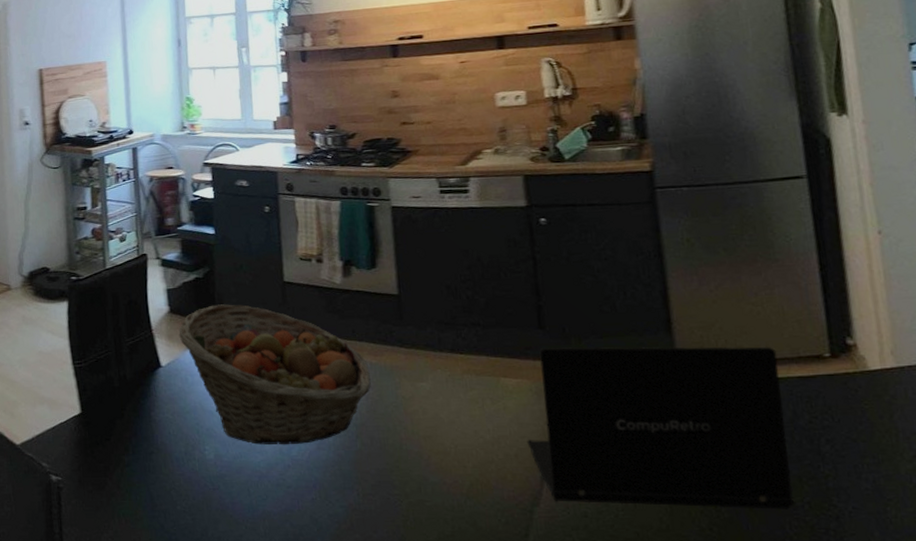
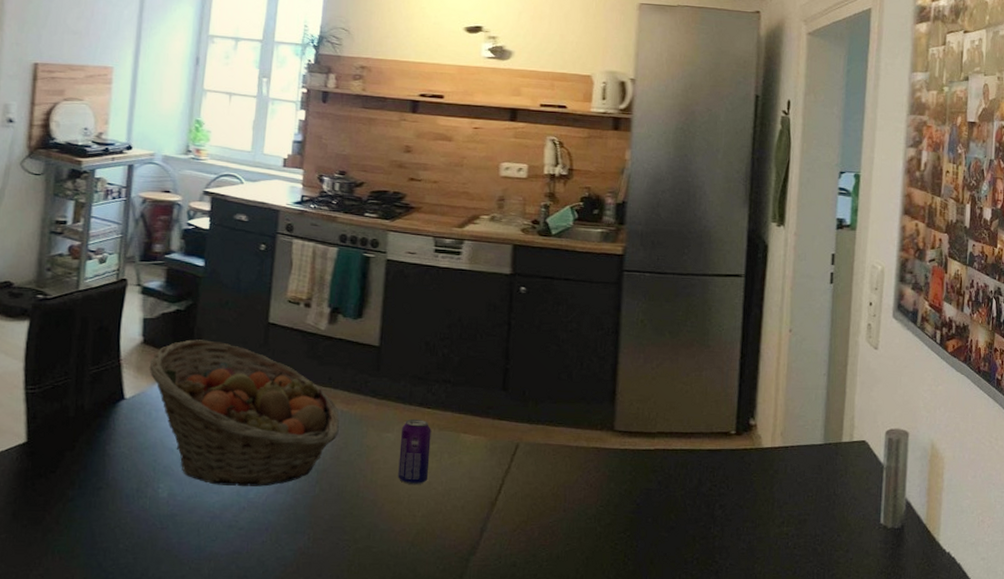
beverage can: none [435,365,472,435] -> present [398,418,432,486]
laptop: present [527,346,795,509] -> none [474,408,695,564]

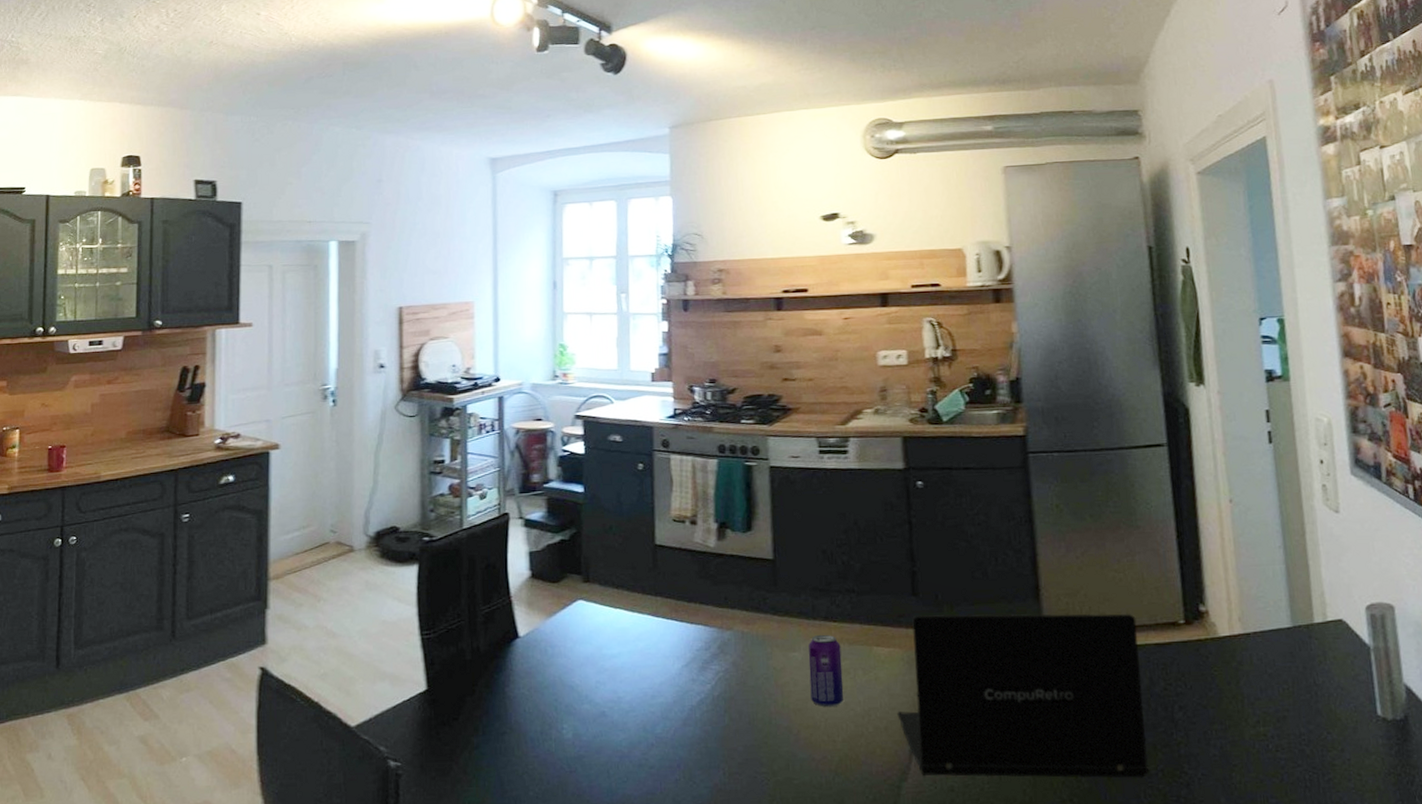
fruit basket: present [149,339,340,487] -> none [540,568,742,722]
laptop: none [474,408,695,564] -> present [897,613,1150,778]

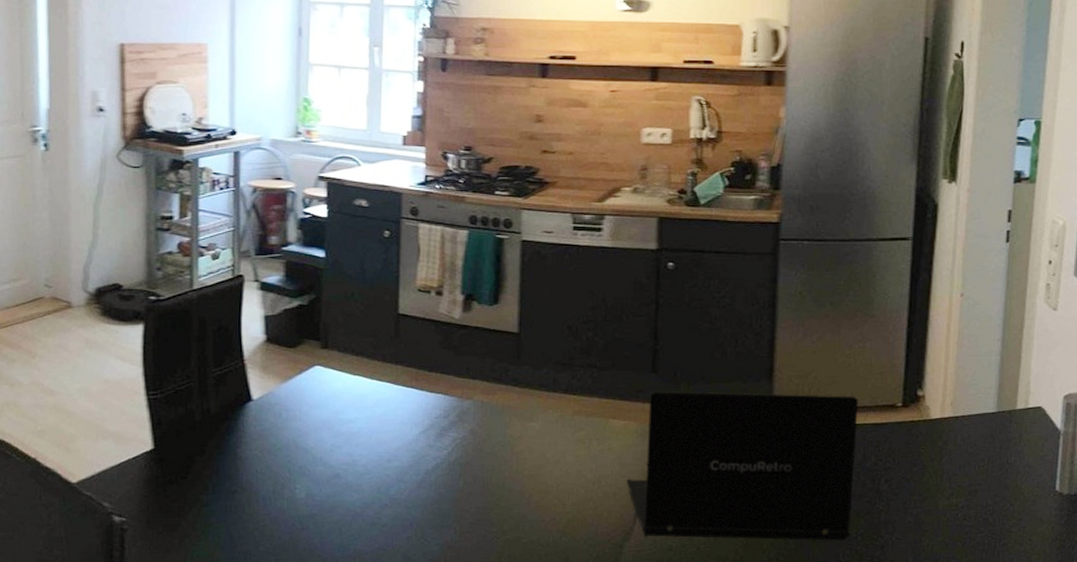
beverage can: present [808,634,844,708] -> none [545,406,578,474]

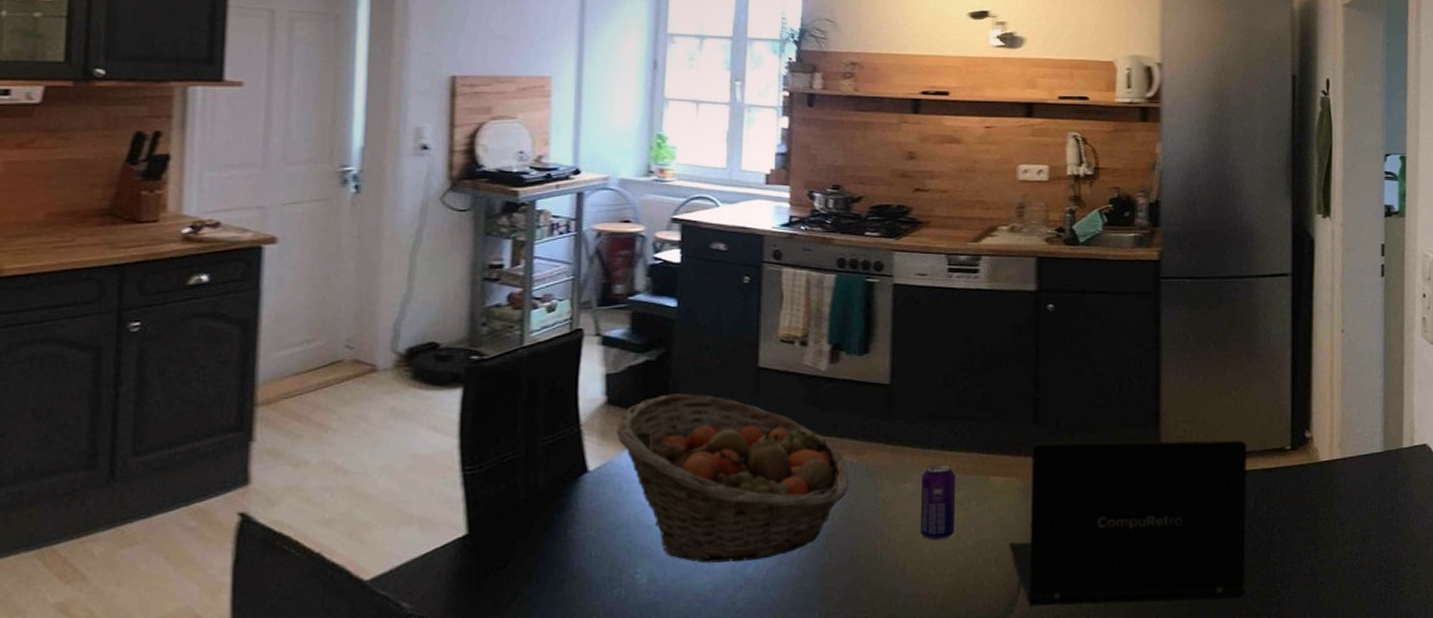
fruit basket: none [275,335,480,484] -> present [616,393,849,563]
beverage can: none [545,406,578,474] -> present [920,464,956,541]

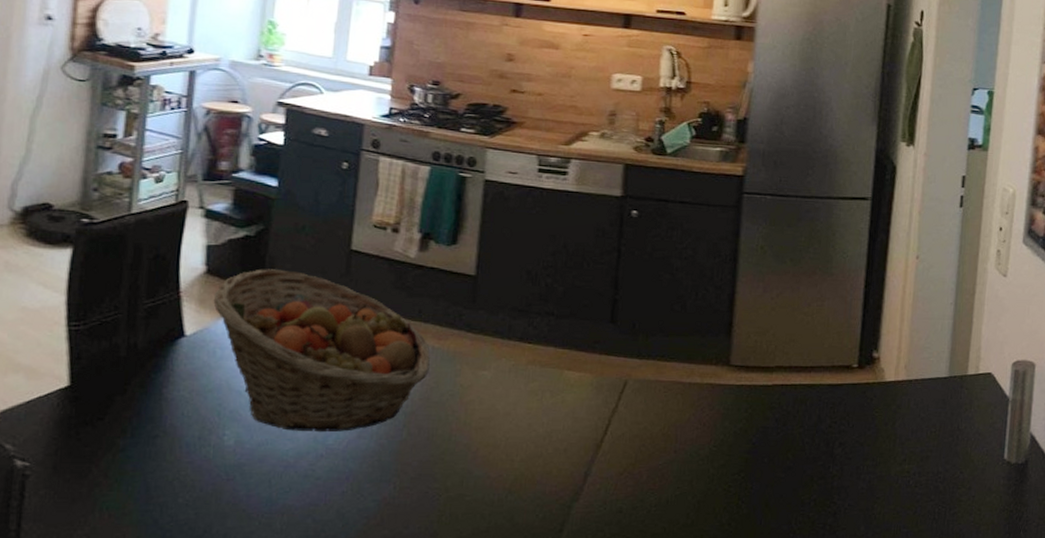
beverage can: present [920,464,956,541] -> none [494,354,532,428]
laptop: present [1009,439,1247,606] -> none [578,342,816,506]

